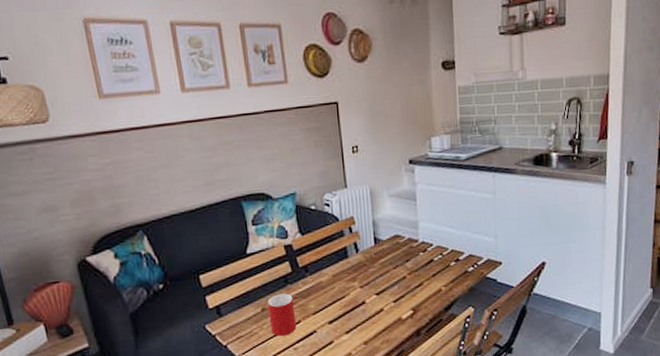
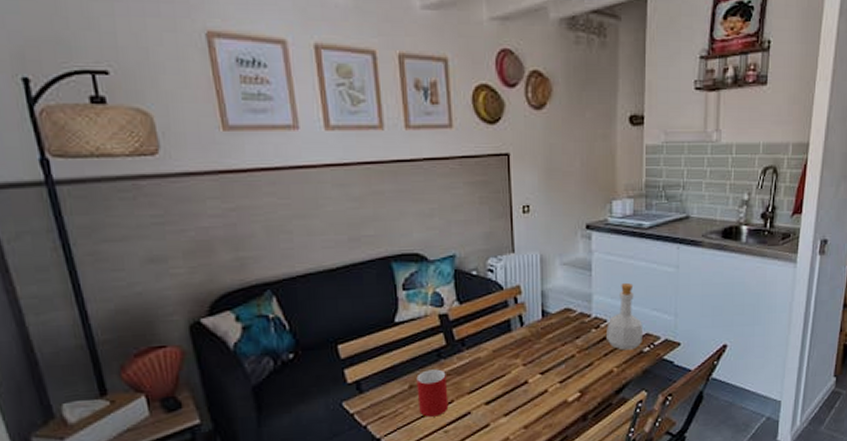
bottle: none [433,209,467,271] -> present [607,282,642,350]

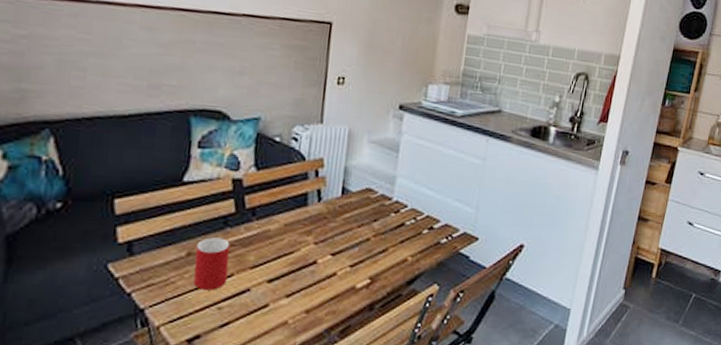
bottle: present [607,282,642,350] -> none [405,168,443,240]

